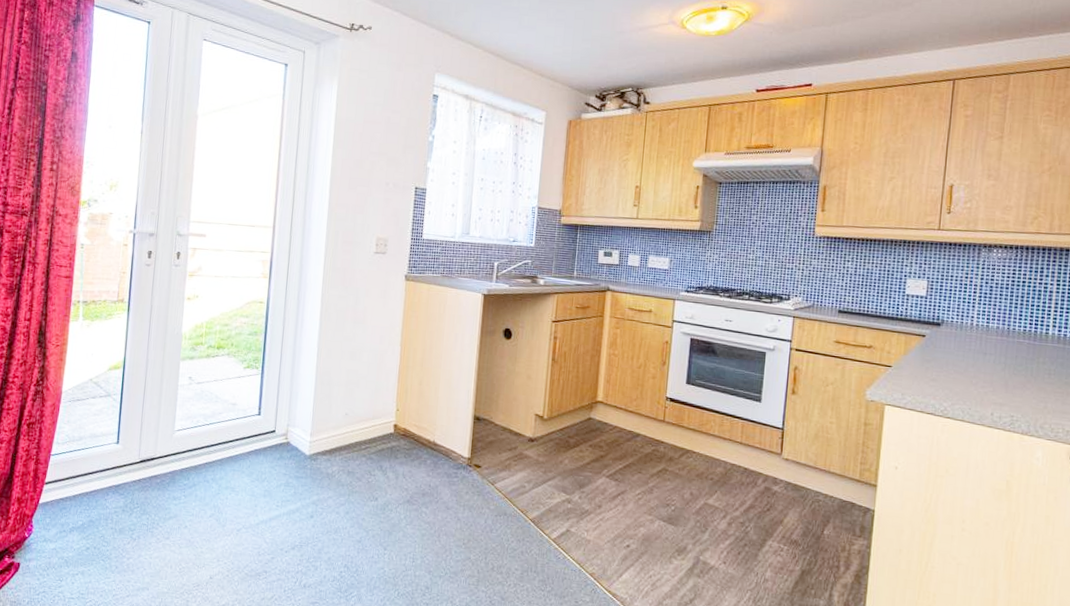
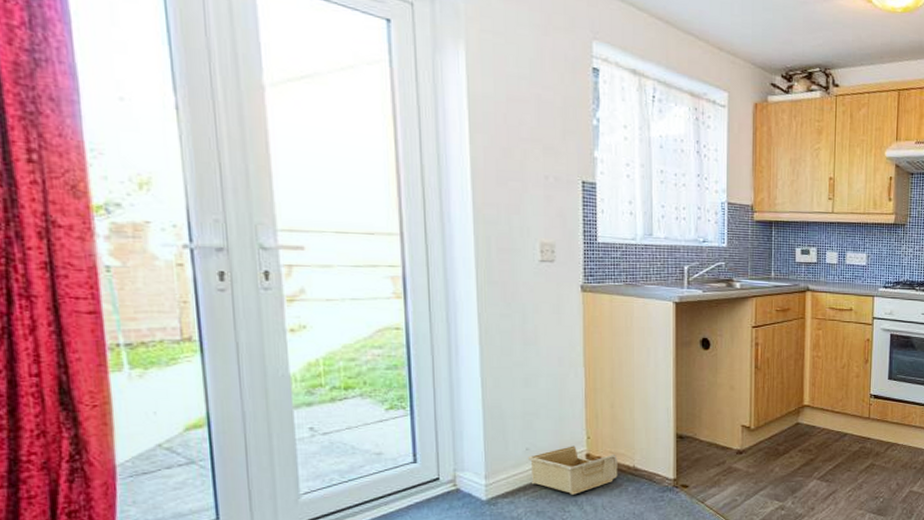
storage bin: none [346,415,421,461] -> present [527,446,618,495]

